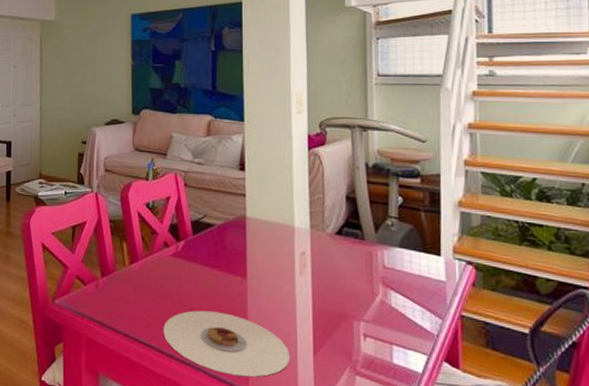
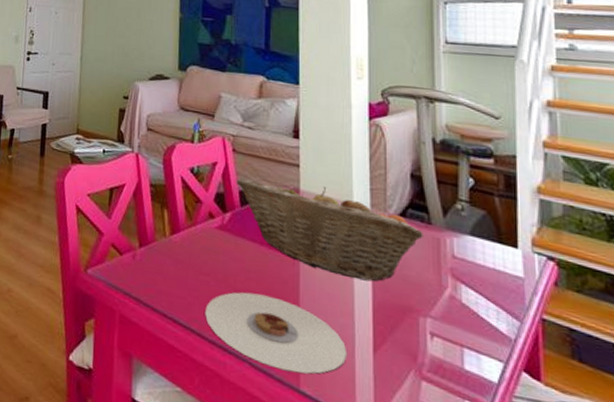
fruit basket: none [188,209,357,294] -> present [236,177,423,282]

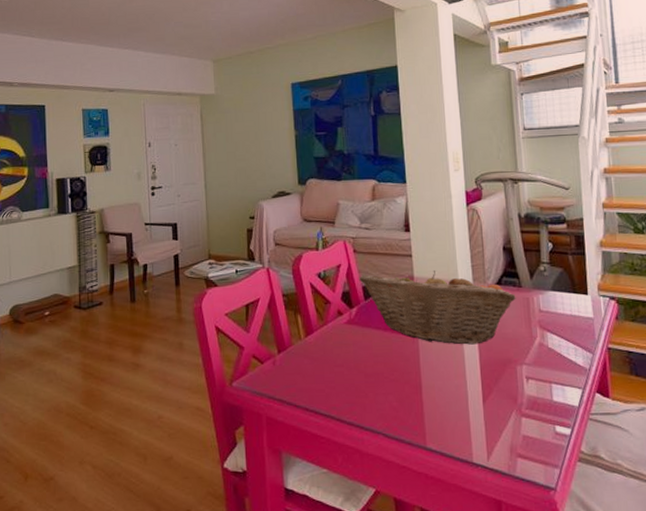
plate: present [205,292,348,374] -> none [342,373,463,434]

